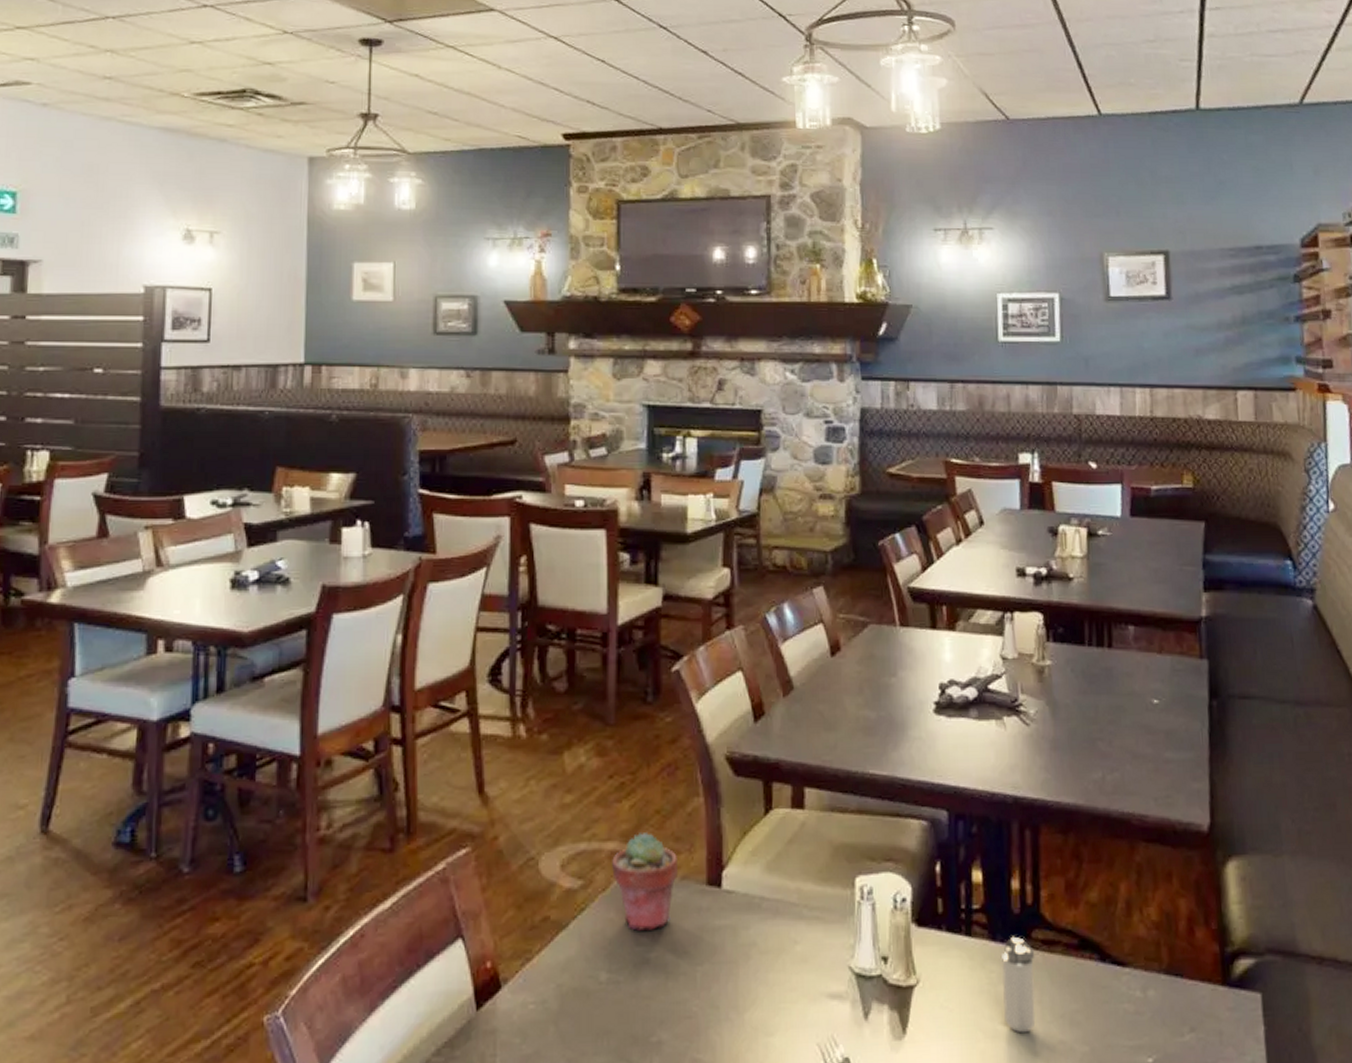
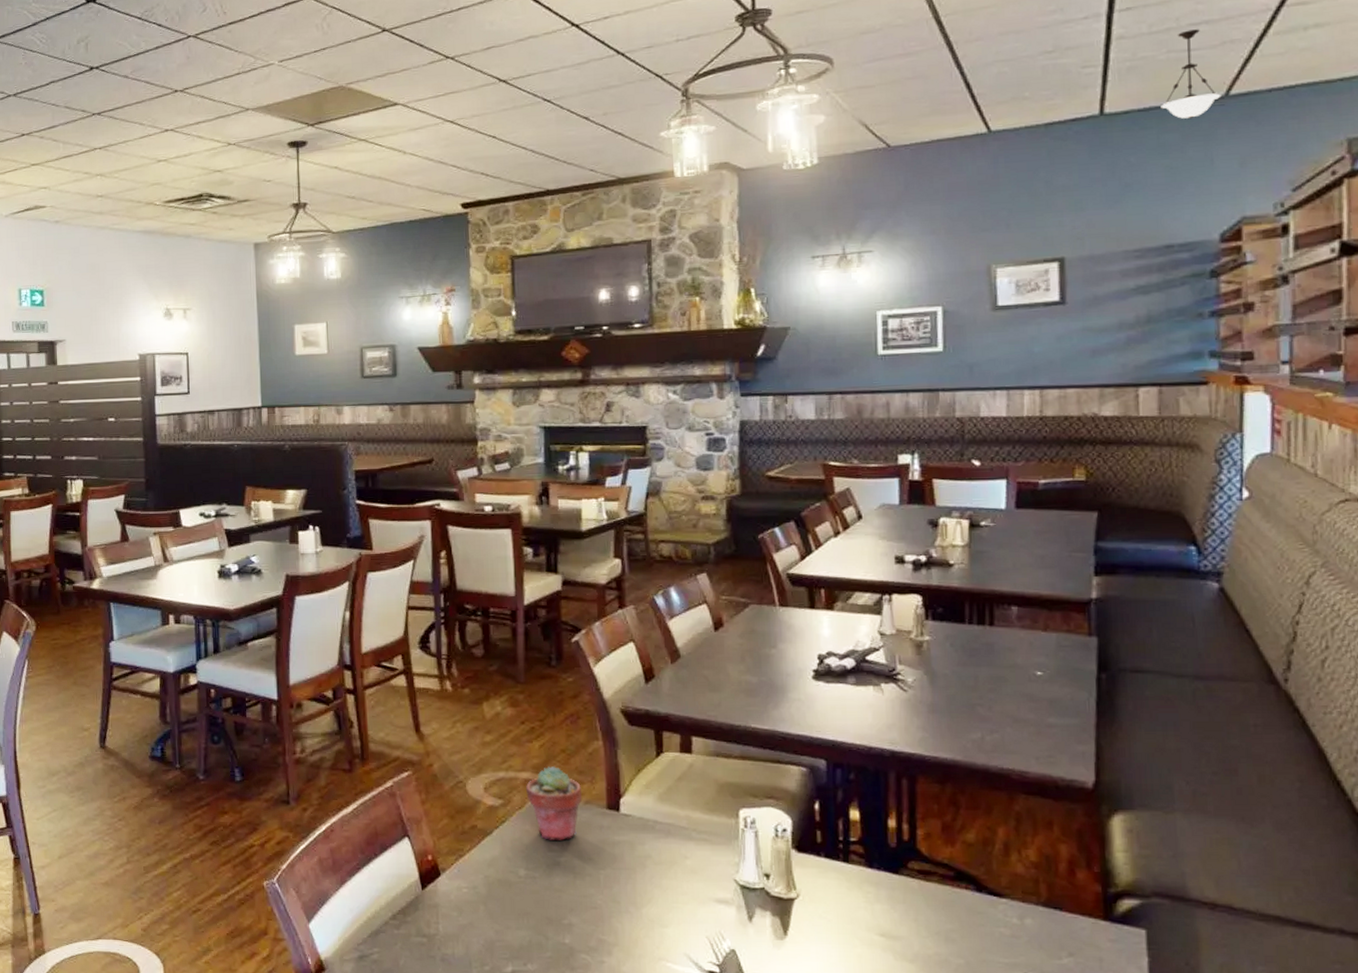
shaker: present [1002,936,1036,1034] -> none [878,865,911,944]
pendant light: none [1247,36,1297,123] -> present [1160,29,1221,119]

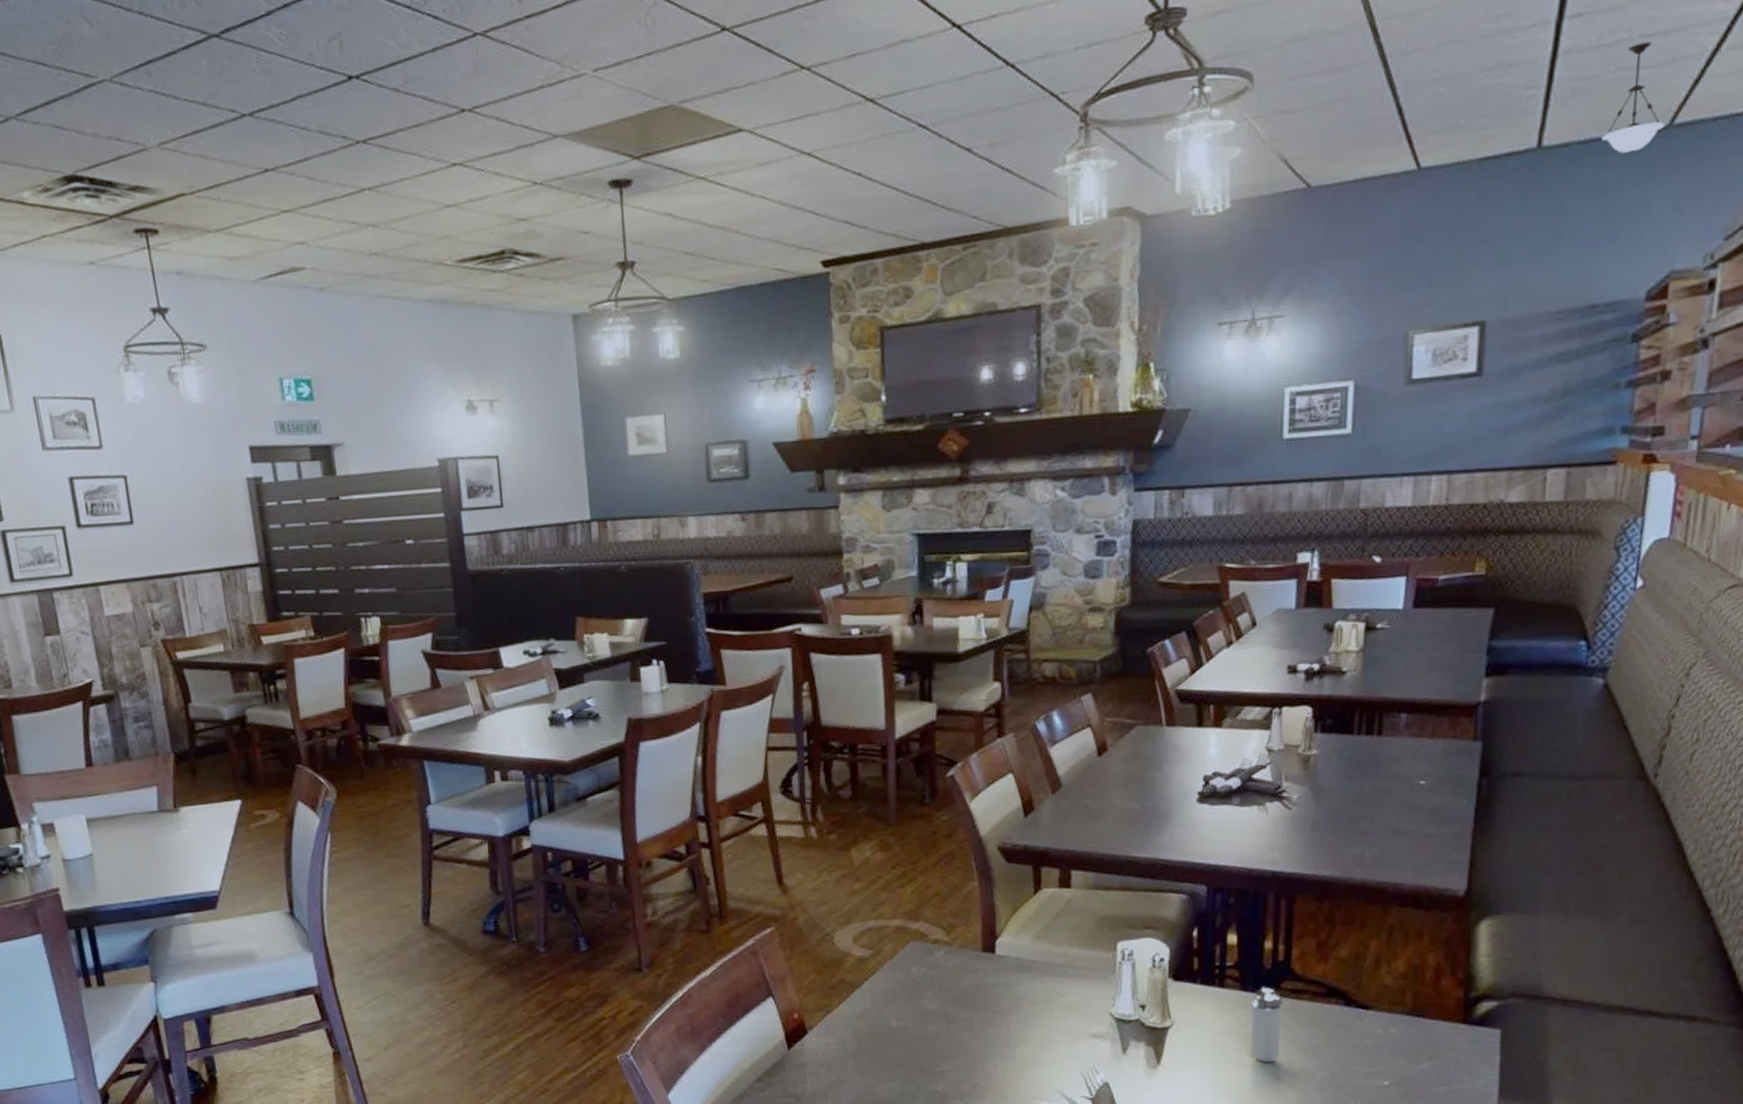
potted succulent: present [526,766,582,840] -> none [897,911,956,988]
shaker: none [878,865,911,944] -> present [1250,987,1283,1063]

